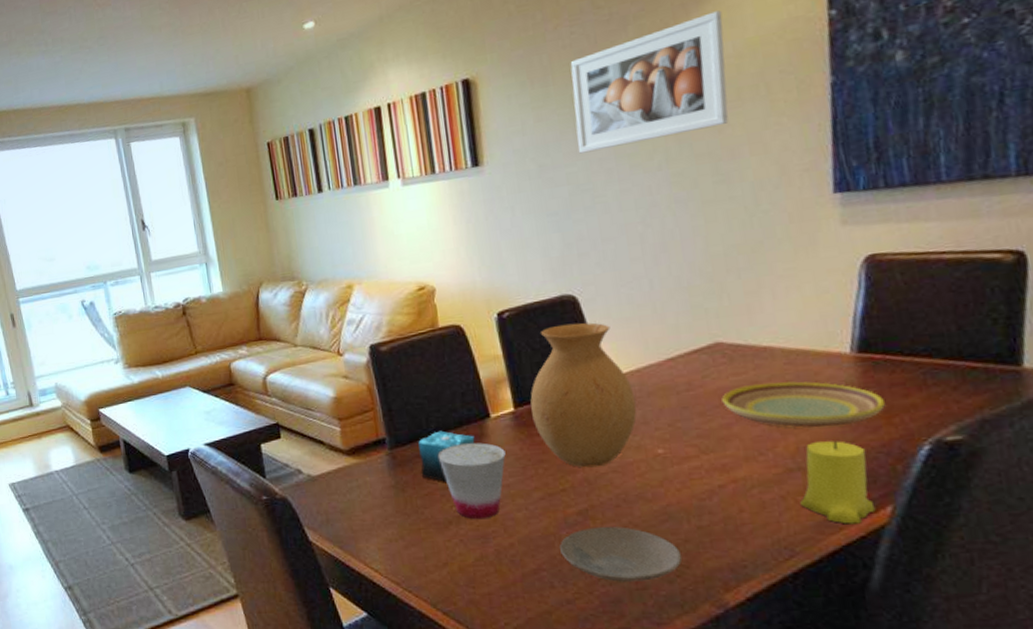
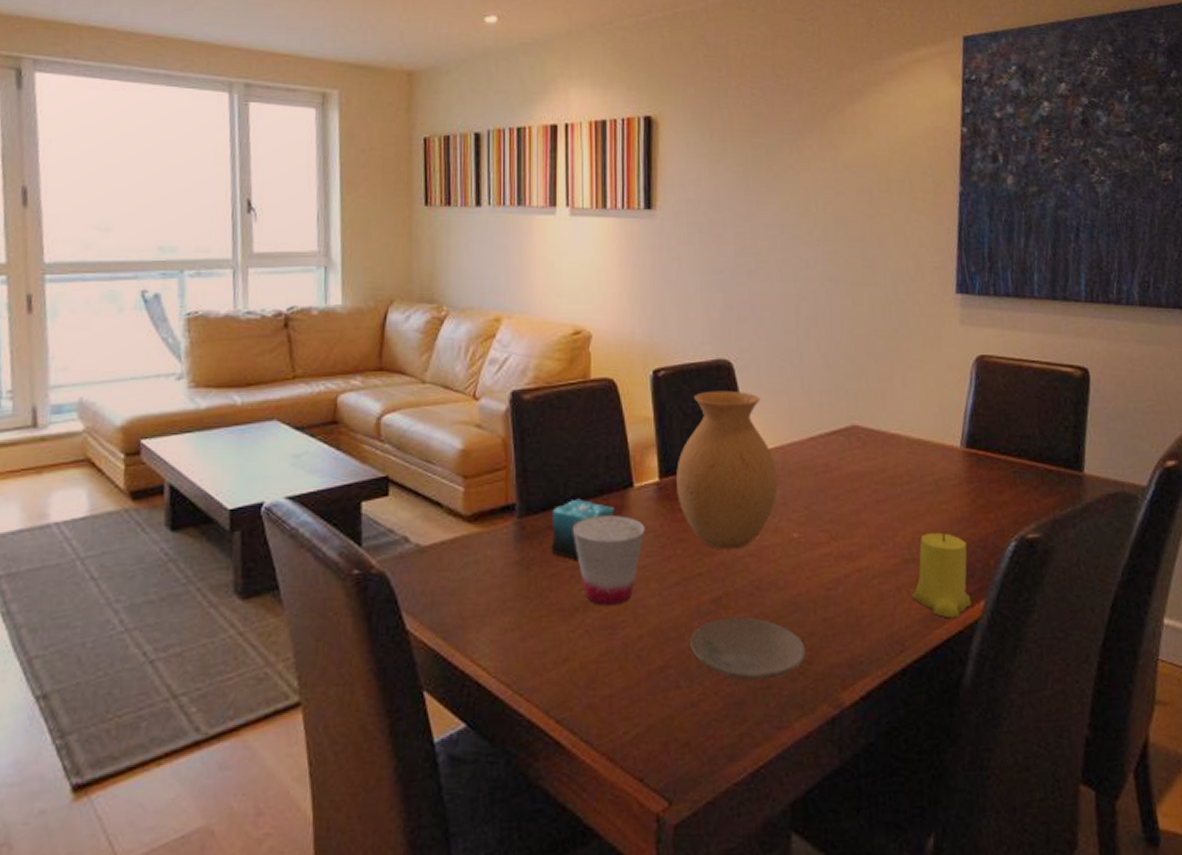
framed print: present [570,10,729,154] -> none [747,105,880,216]
plate: present [722,381,885,428] -> none [854,470,984,519]

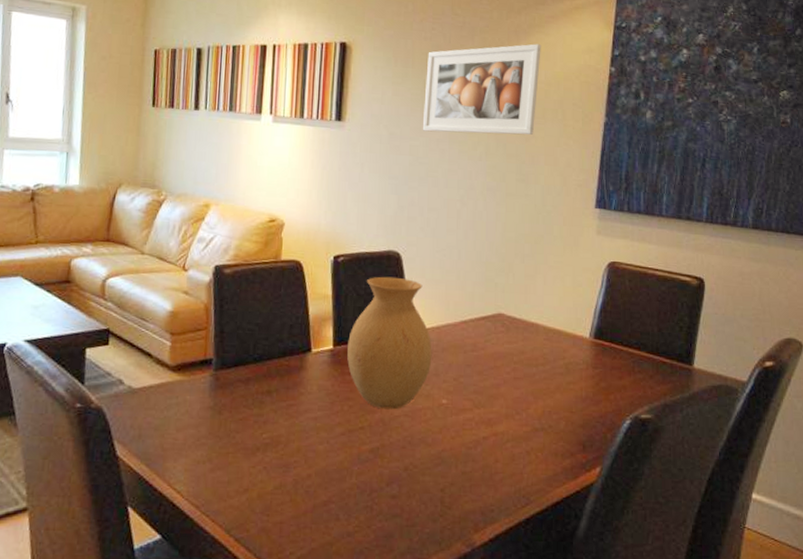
candle: present [551,498,615,560] -> none [239,358,294,409]
cup: present [572,515,645,606] -> none [258,373,319,449]
plate: present [690,616,807,681] -> none [350,465,447,519]
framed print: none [747,105,880,216] -> present [422,43,541,135]
candle: present [912,533,972,619] -> none [539,408,589,480]

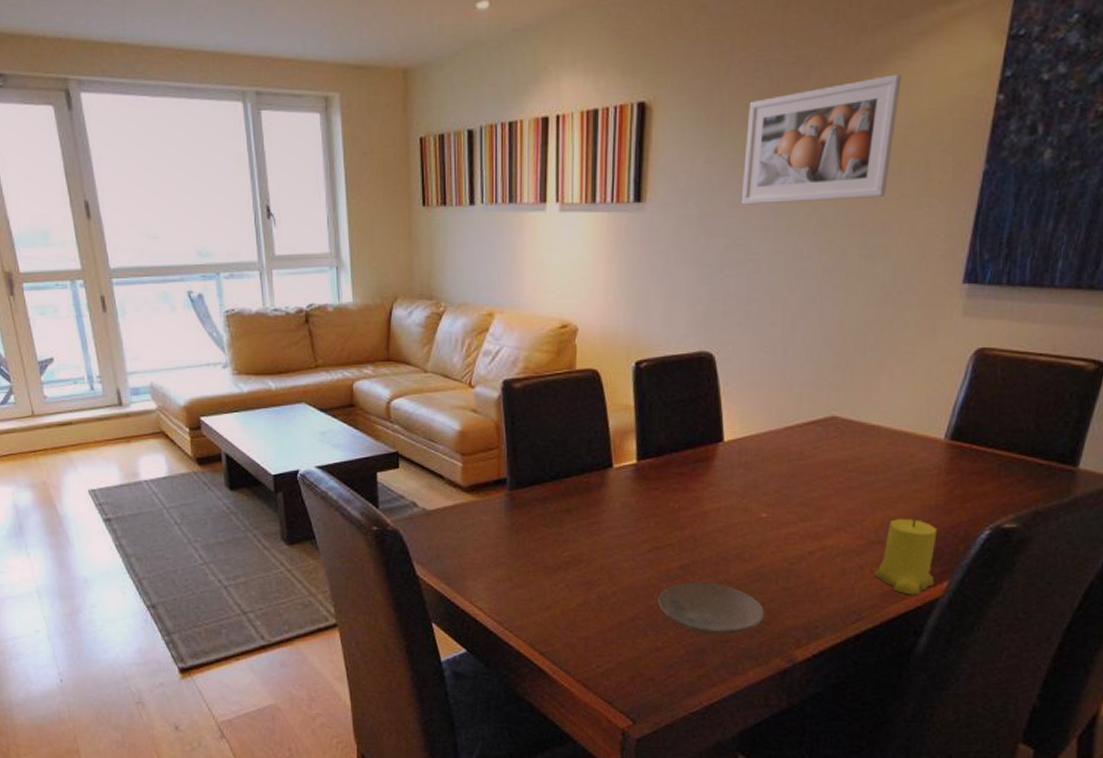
vase: present [347,276,432,410] -> none [653,381,751,525]
plate: none [350,465,447,519] -> present [658,581,765,635]
candle: none [539,408,589,480] -> present [874,519,938,595]

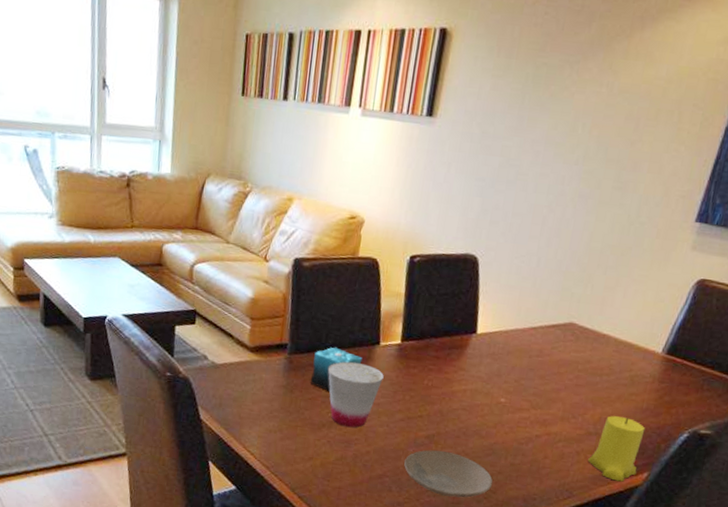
candle: none [537,476,595,528] -> present [310,347,363,392]
cup: none [556,491,622,567] -> present [327,361,384,428]
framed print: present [741,74,902,205] -> none [518,32,669,139]

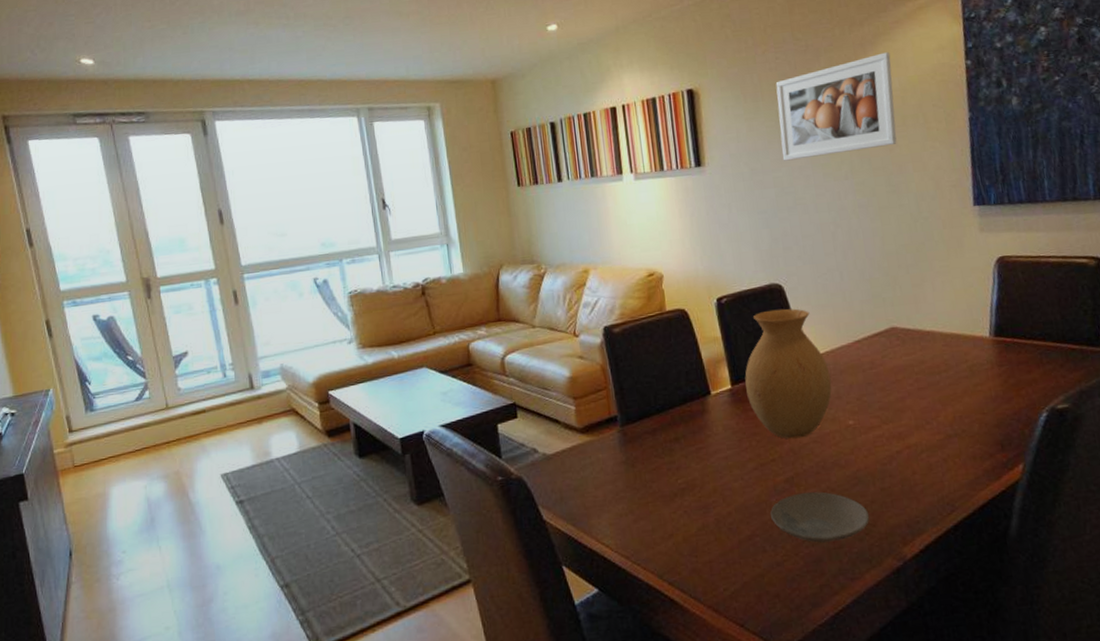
candle: present [310,347,363,392] -> none [647,407,698,457]
cup: present [327,361,384,428] -> none [664,418,724,491]
vase: none [413,278,498,404] -> present [745,308,832,439]
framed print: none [518,32,669,139] -> present [775,52,897,161]
candle: present [588,416,646,482] -> none [957,410,1012,481]

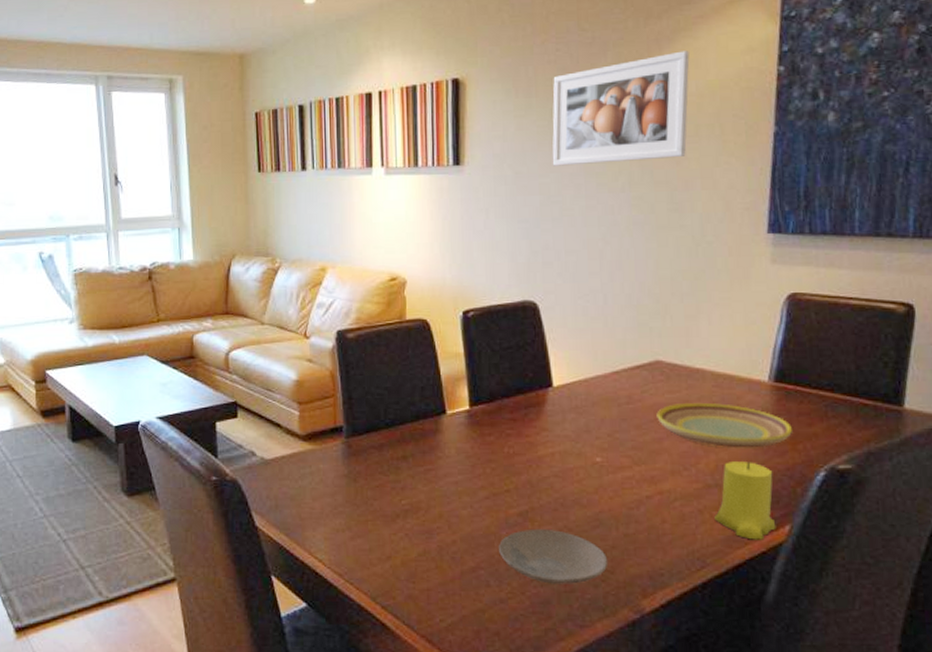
vase: present [745,308,832,439] -> none [485,329,581,471]
plate: none [897,360,1015,400] -> present [656,402,792,448]
candle: none [957,410,1012,481] -> present [714,462,776,540]

